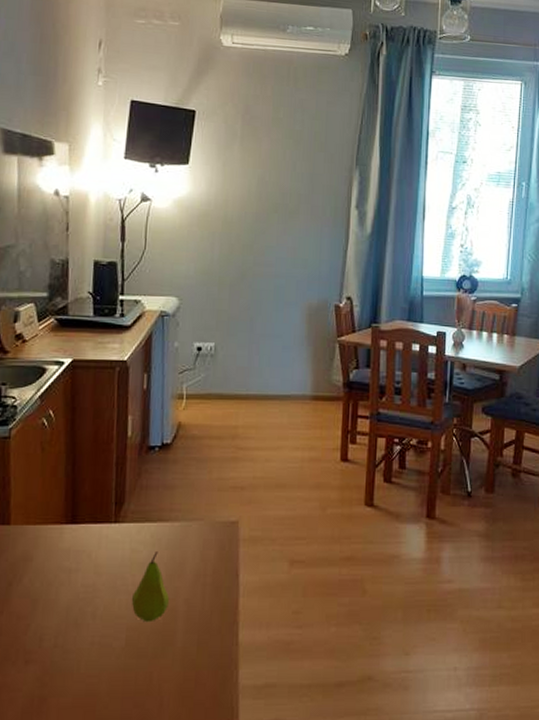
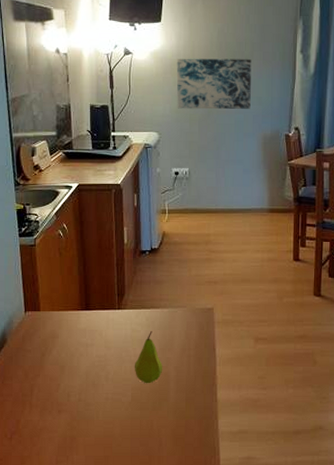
wall art: none [203,208,297,273] -> present [176,58,251,110]

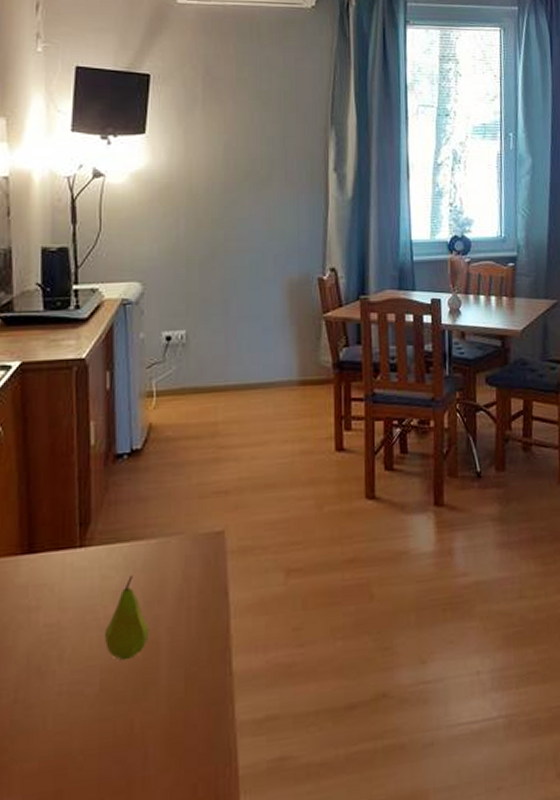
wall art: present [176,58,251,110] -> none [167,180,270,249]

